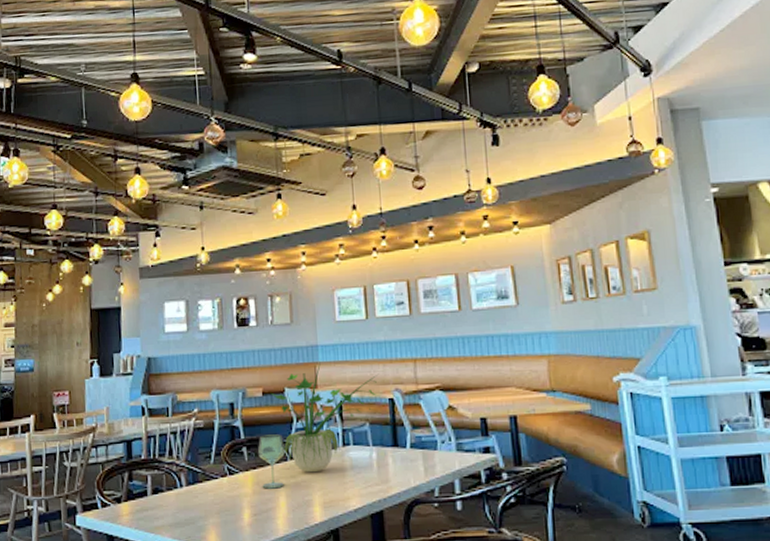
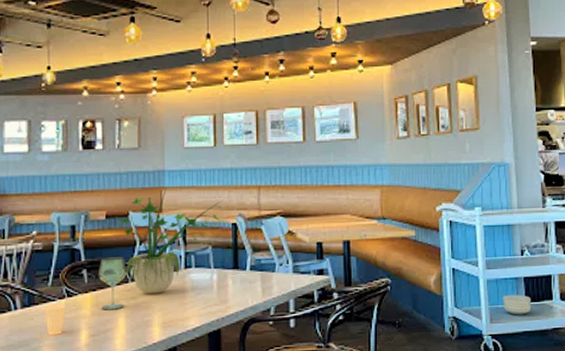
cup: none [208,481,229,513] -> present [44,303,66,335]
bowl: none [701,477,739,501] -> present [502,295,532,315]

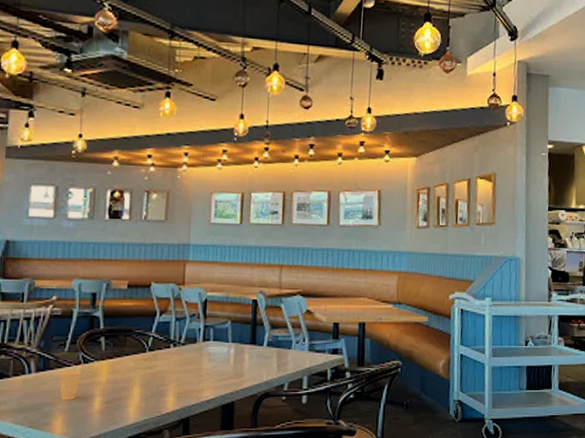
wine glass: present [98,257,127,310] -> none [115,326,145,378]
potted plant: present [114,187,224,294] -> none [136,260,246,365]
bowl: present [502,295,532,315] -> none [505,382,532,402]

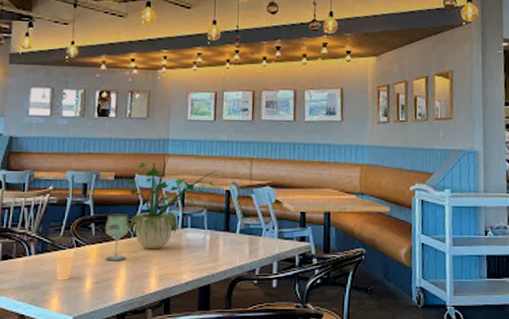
wine glass: none [115,326,145,378] -> present [104,214,130,261]
potted plant: none [136,260,246,365] -> present [121,154,220,249]

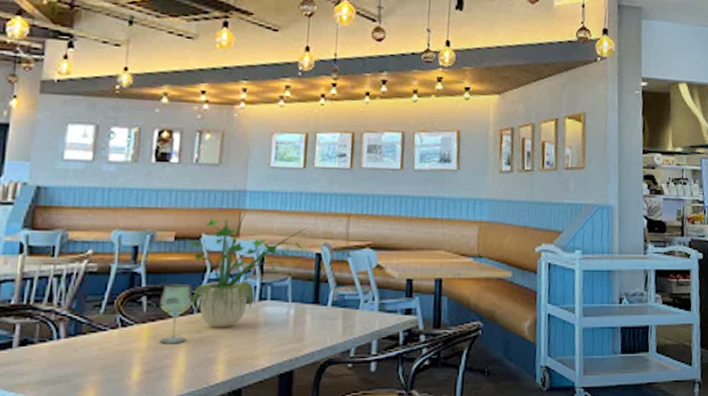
cup: present [55,252,74,280] -> none [92,334,118,370]

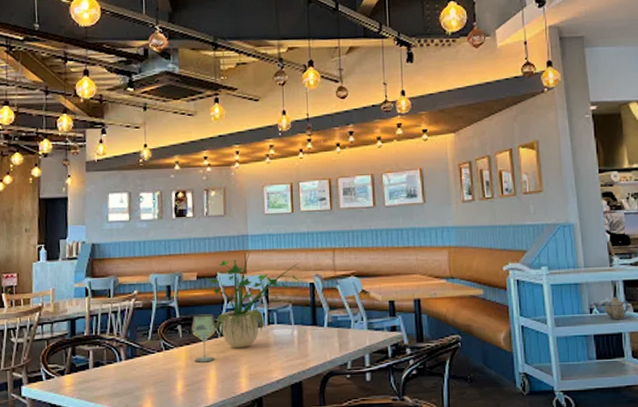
teapot: none [633,286,658,312] -> present [603,296,629,320]

